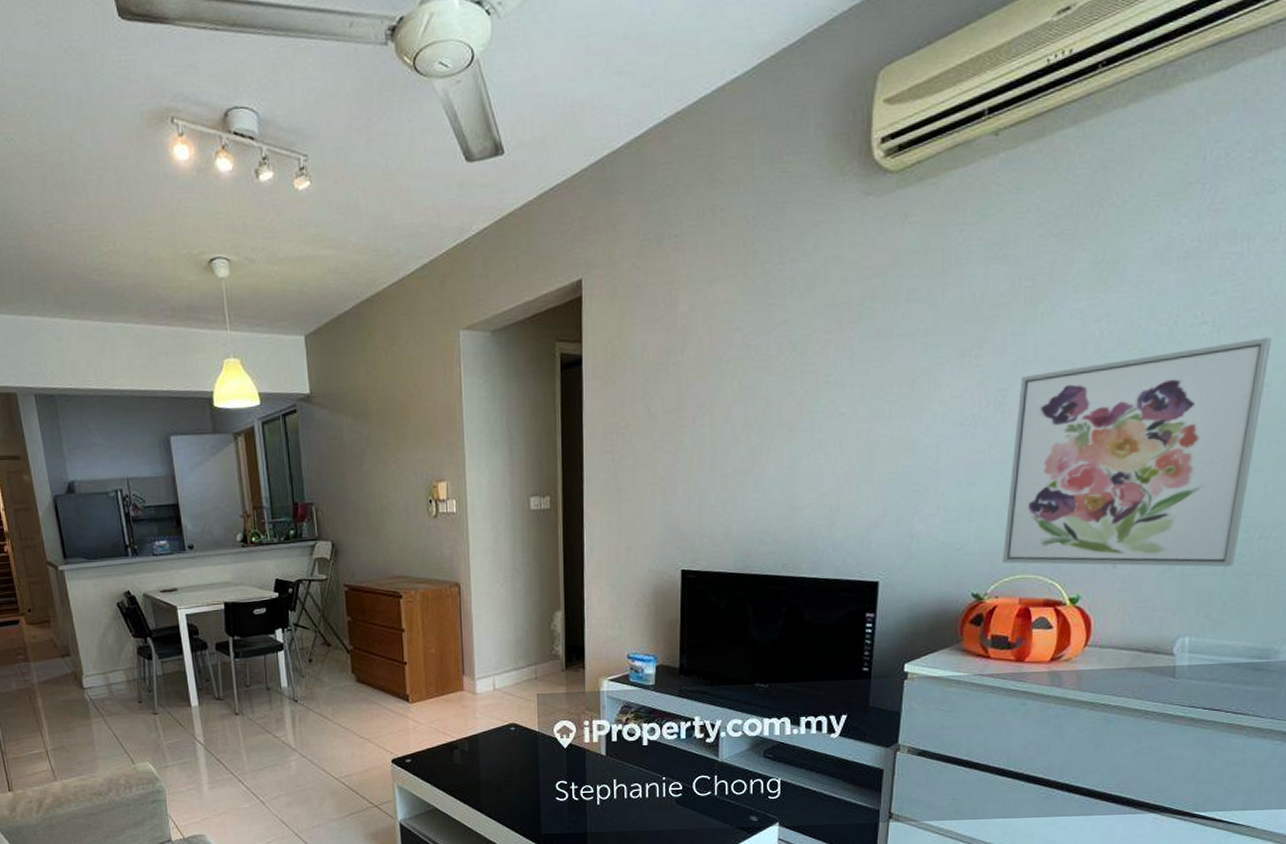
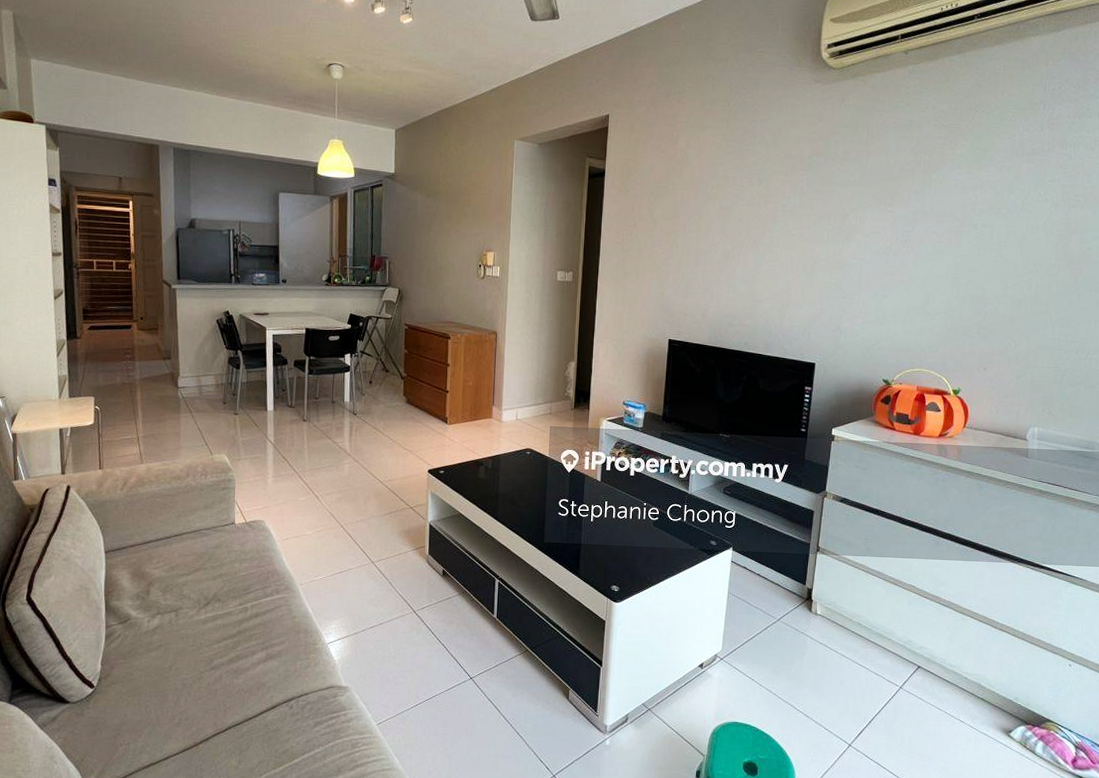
wall art: present [1003,337,1272,567] -> none [906,215,1091,378]

